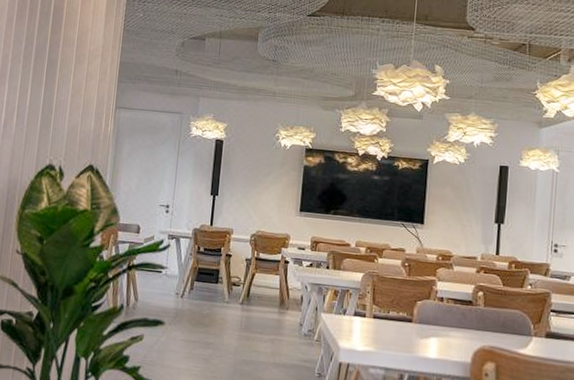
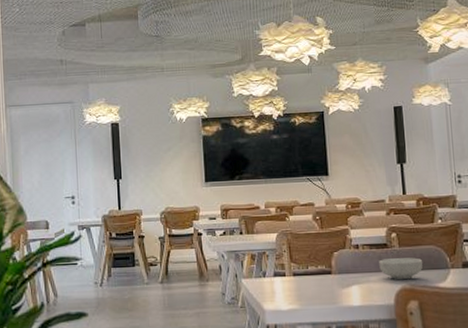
cereal bowl: none [461,316,506,340] -> present [379,257,423,279]

